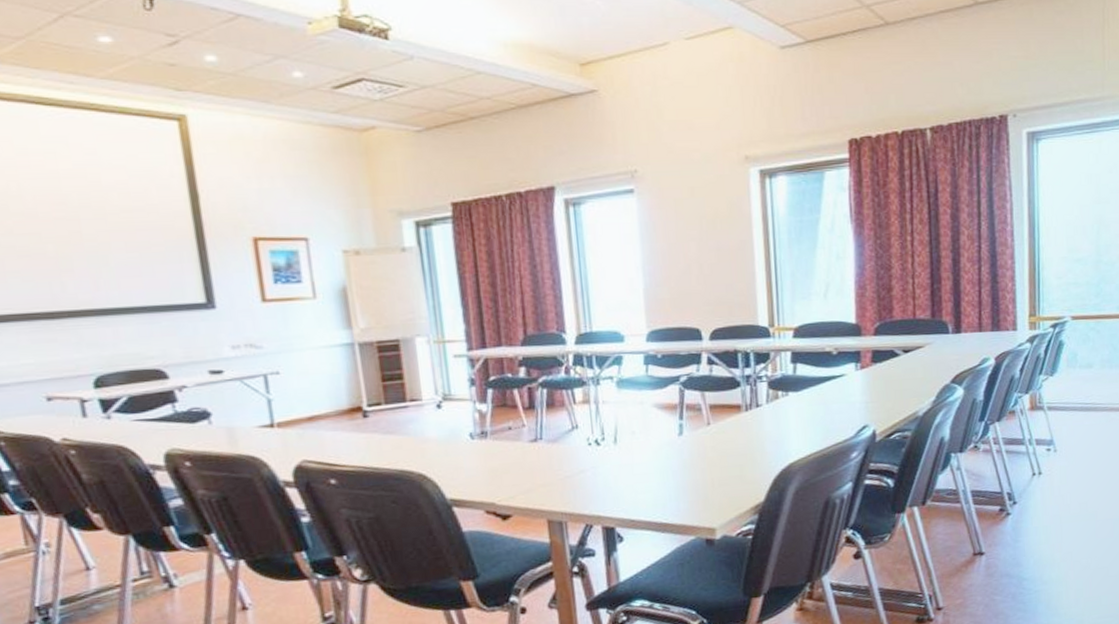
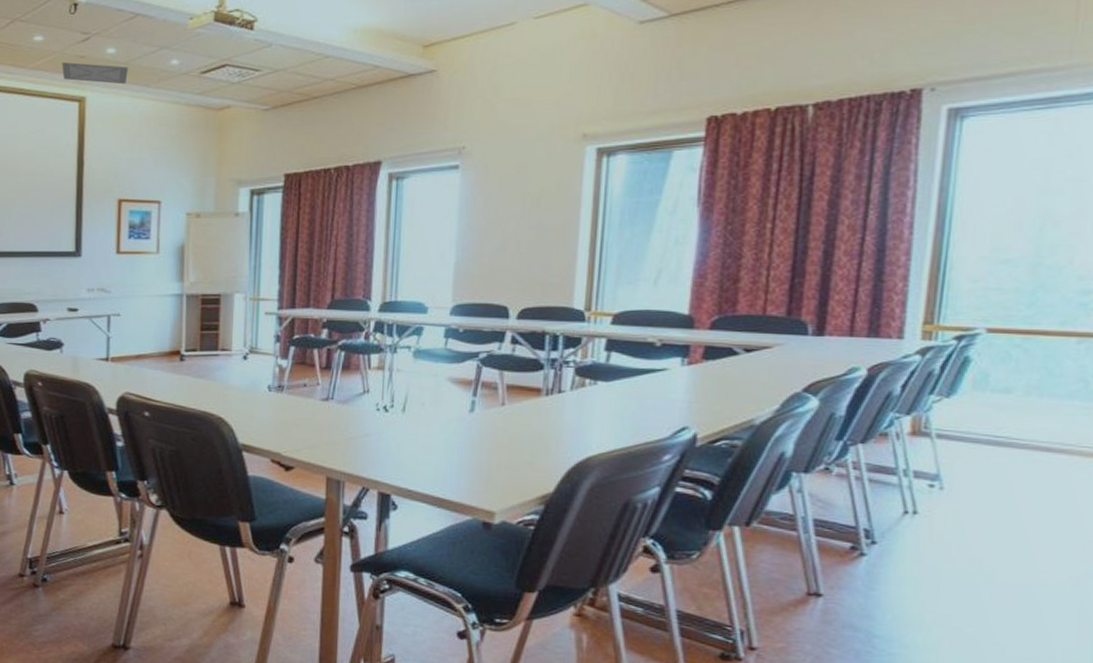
ceiling vent: none [145,71,239,100] -> present [62,62,128,85]

